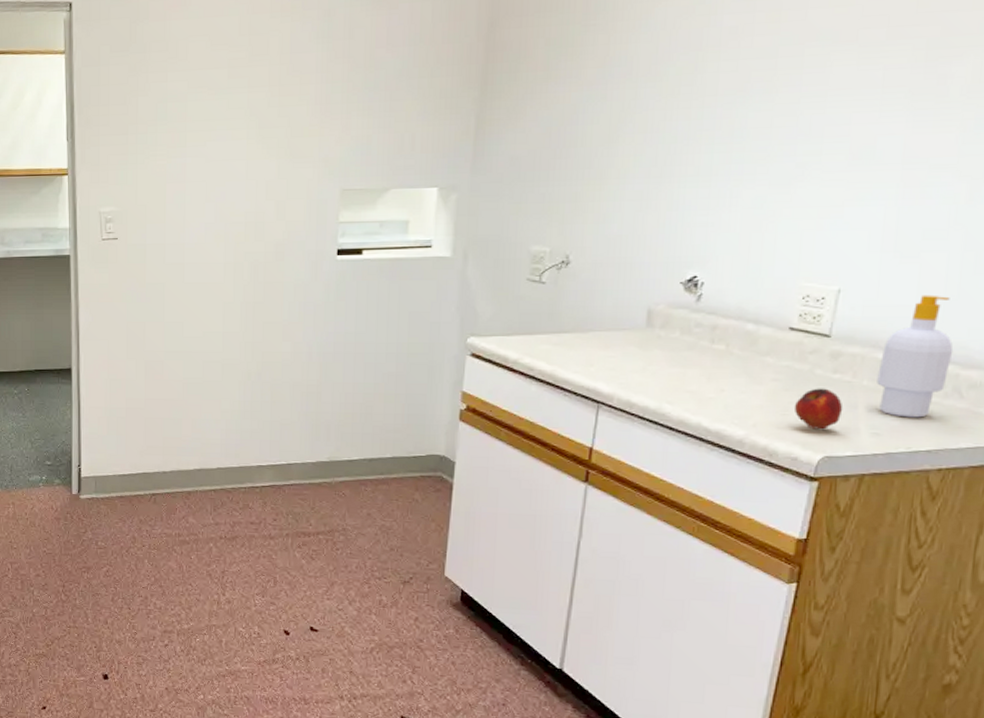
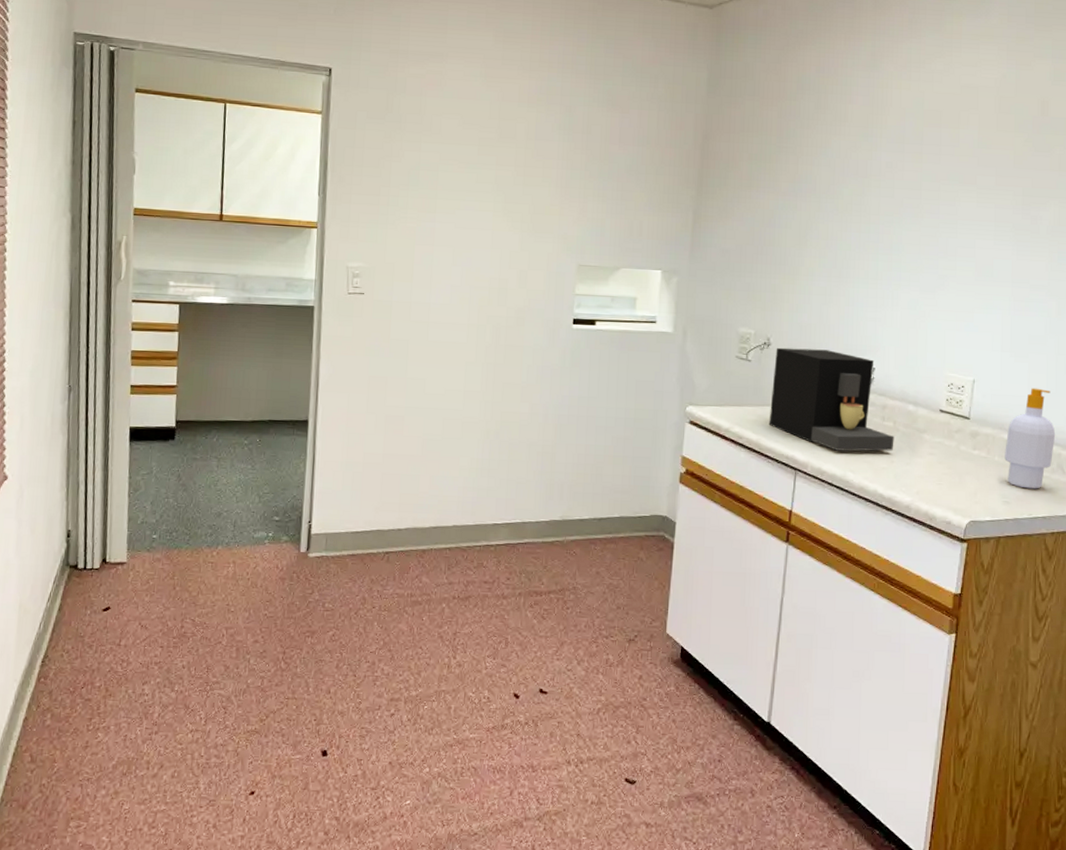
coffee maker: none [566,264,727,380] -> present [768,347,894,452]
apple: present [793,388,843,430] -> none [946,462,982,498]

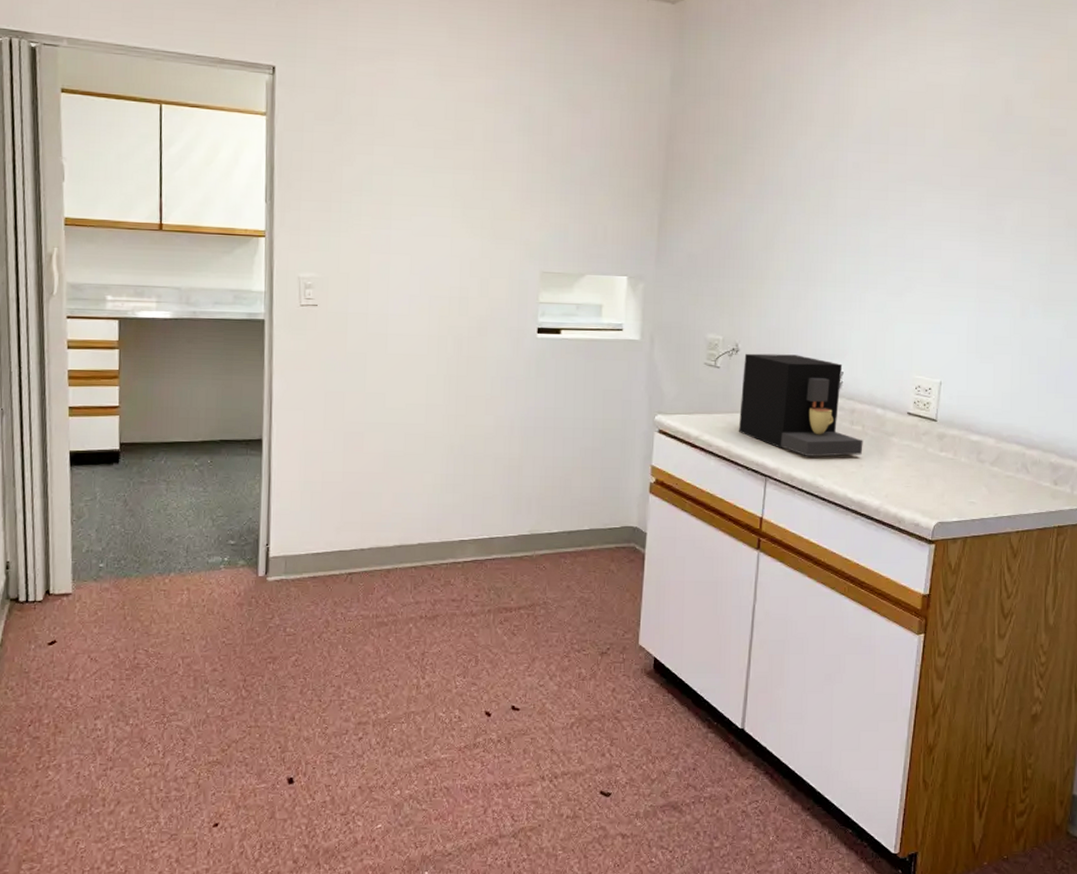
soap bottle: present [1004,388,1056,489] -> none [971,388,1020,489]

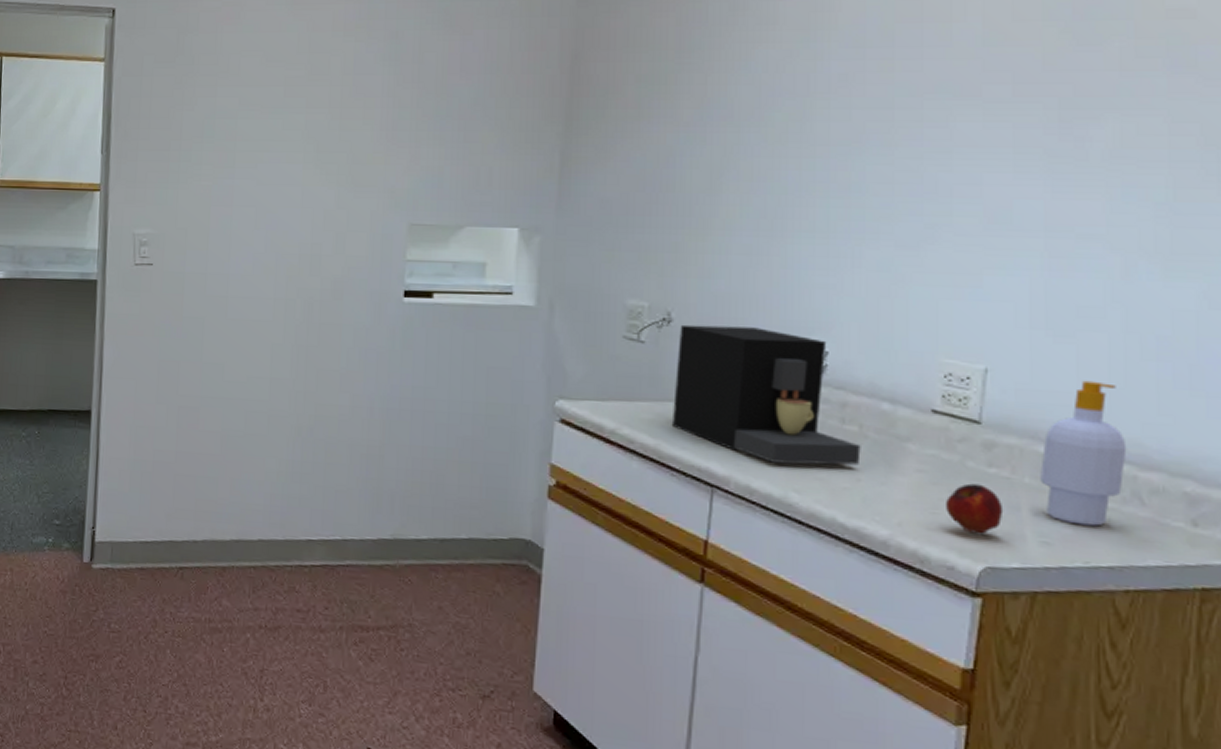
apple: none [914,464,949,499] -> present [944,483,1004,534]
soap bottle: none [971,388,1020,489] -> present [1040,380,1127,527]

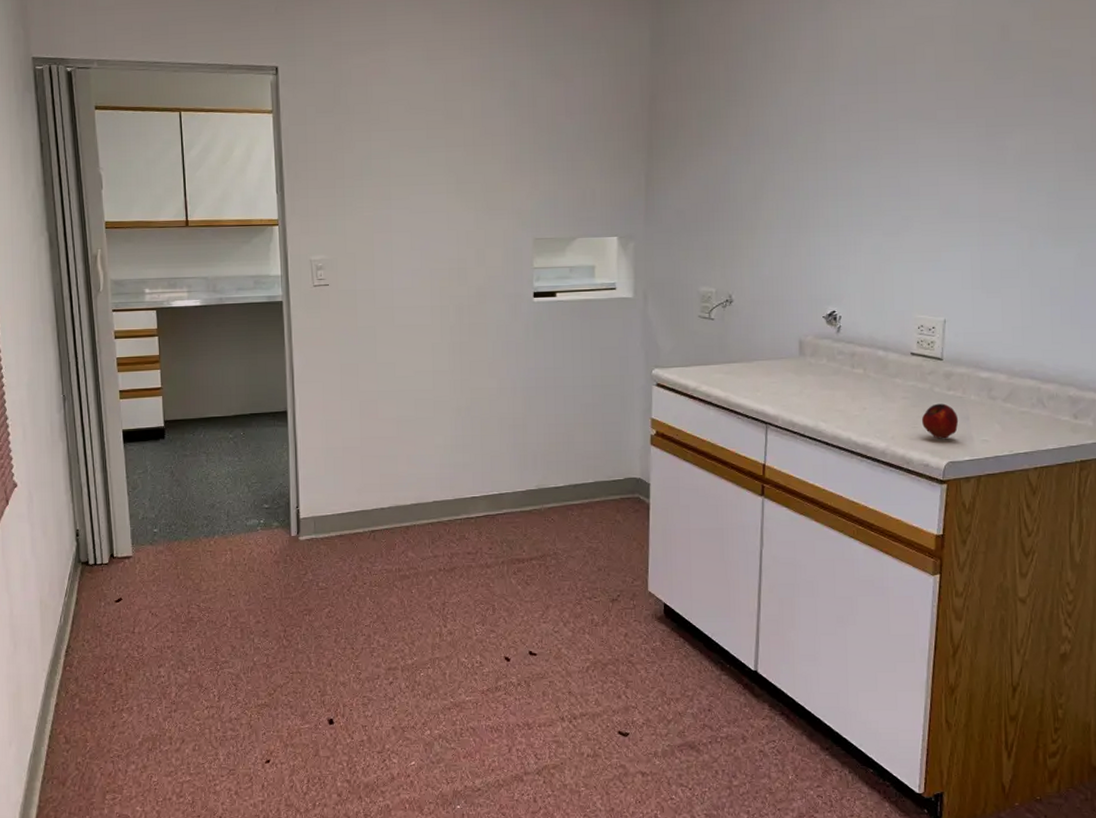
coffee maker: present [671,324,861,466] -> none [736,302,866,402]
soap bottle: present [1040,380,1127,527] -> none [981,323,1034,426]

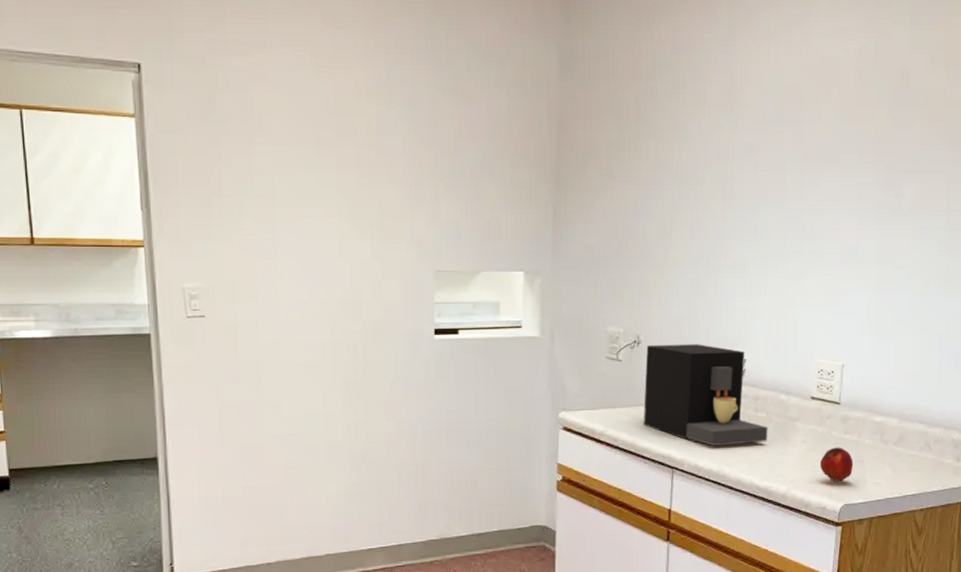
coffee maker: none [736,302,866,402] -> present [643,344,768,446]

